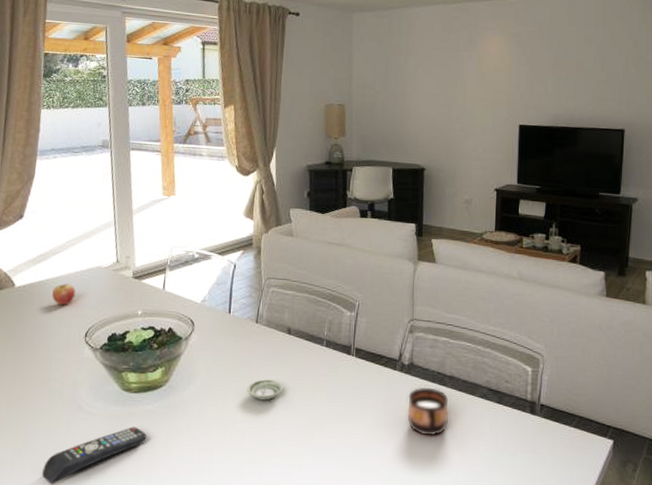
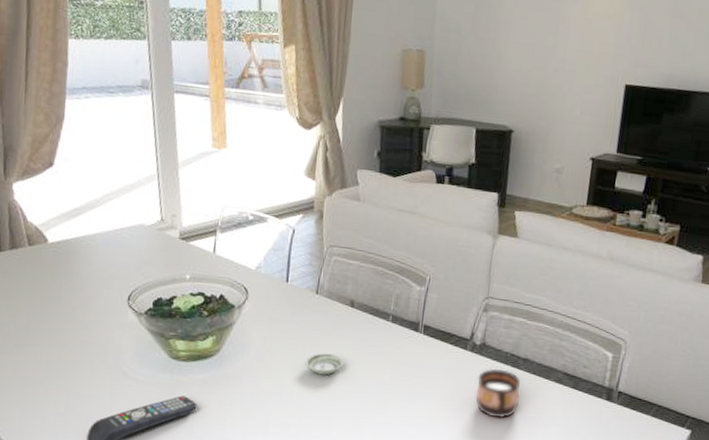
fruit: present [52,283,76,306] -> none [90,241,117,266]

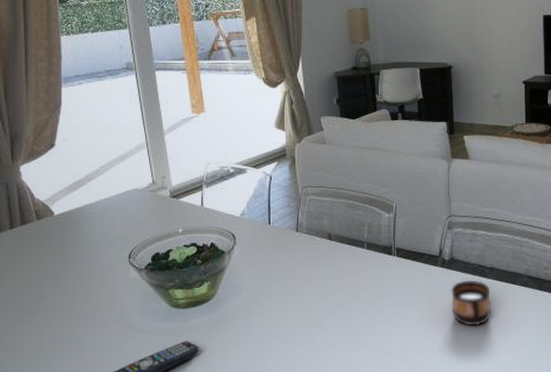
saucer: present [304,353,345,375] -> none [293,285,329,306]

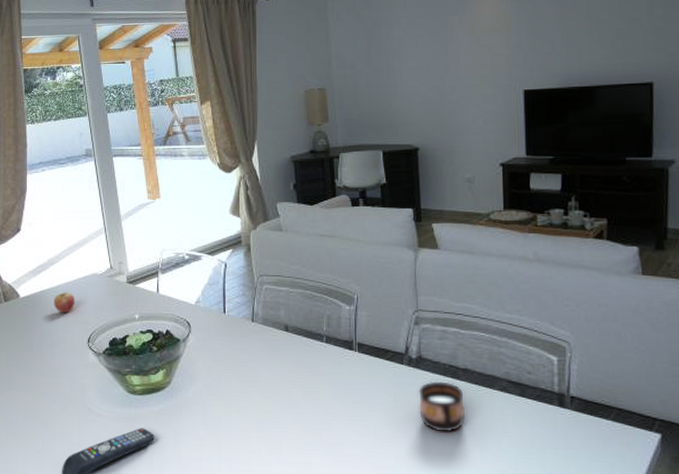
fruit: none [92,208,115,230] -> present [54,292,76,314]

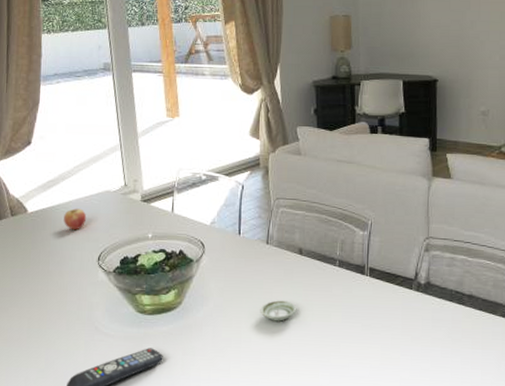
saucer: none [248,378,286,400] -> present [260,300,297,321]
cup: present [419,381,466,433] -> none [425,306,469,356]

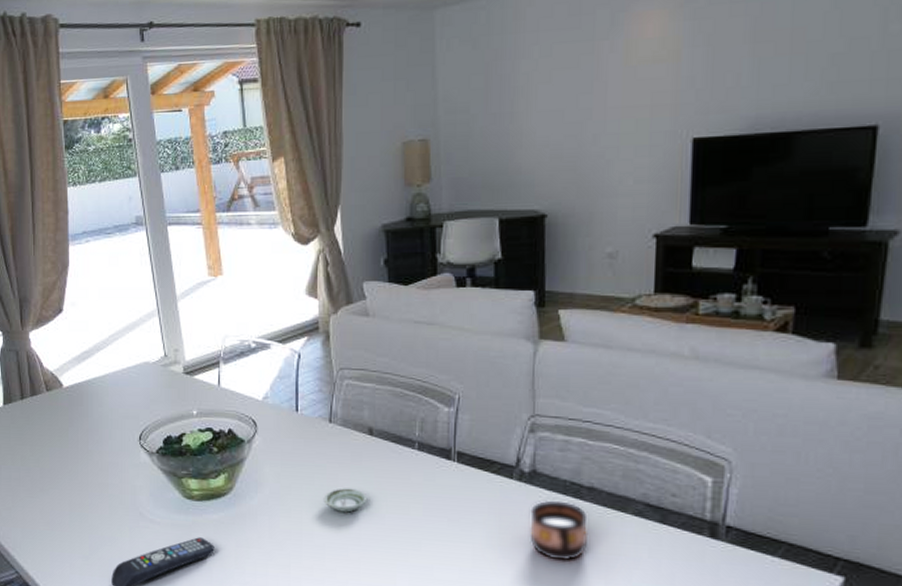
fruit: present [64,208,87,231] -> none [101,382,125,407]
cup: none [425,306,469,356] -> present [529,500,589,561]

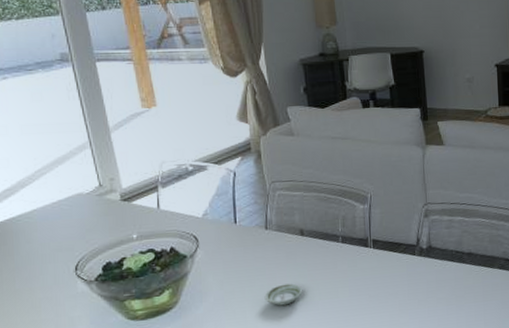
cup: present [529,500,589,561] -> none [429,266,471,313]

